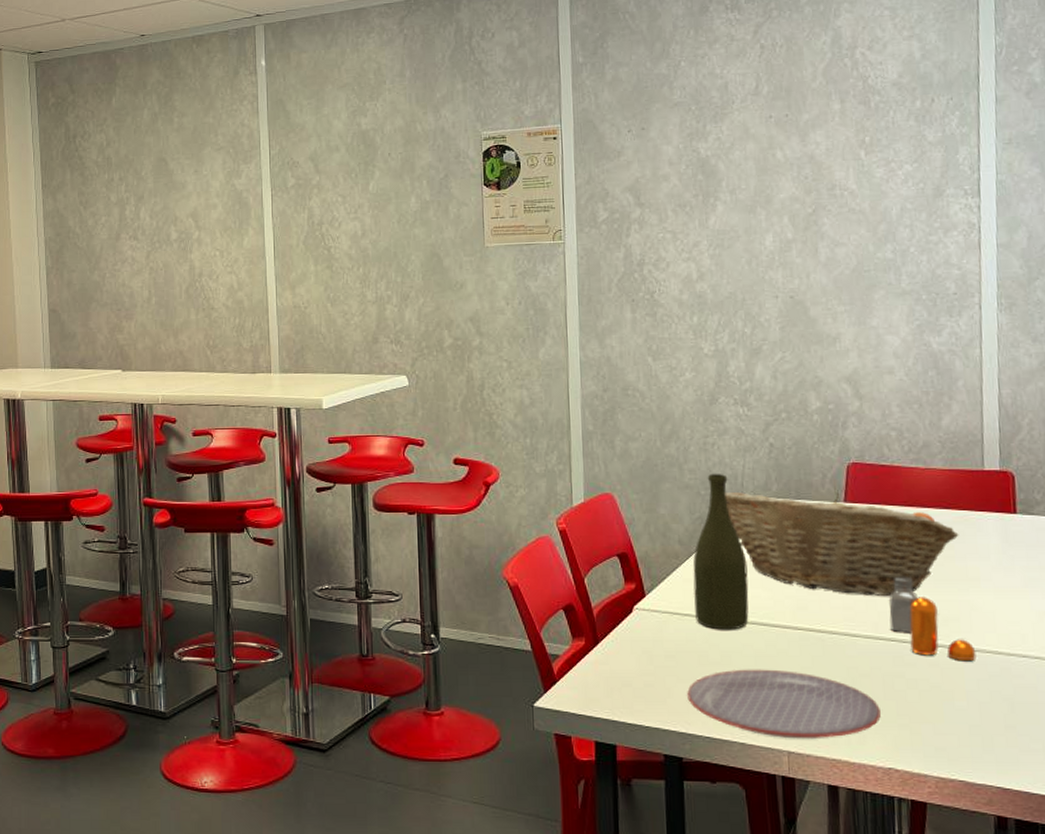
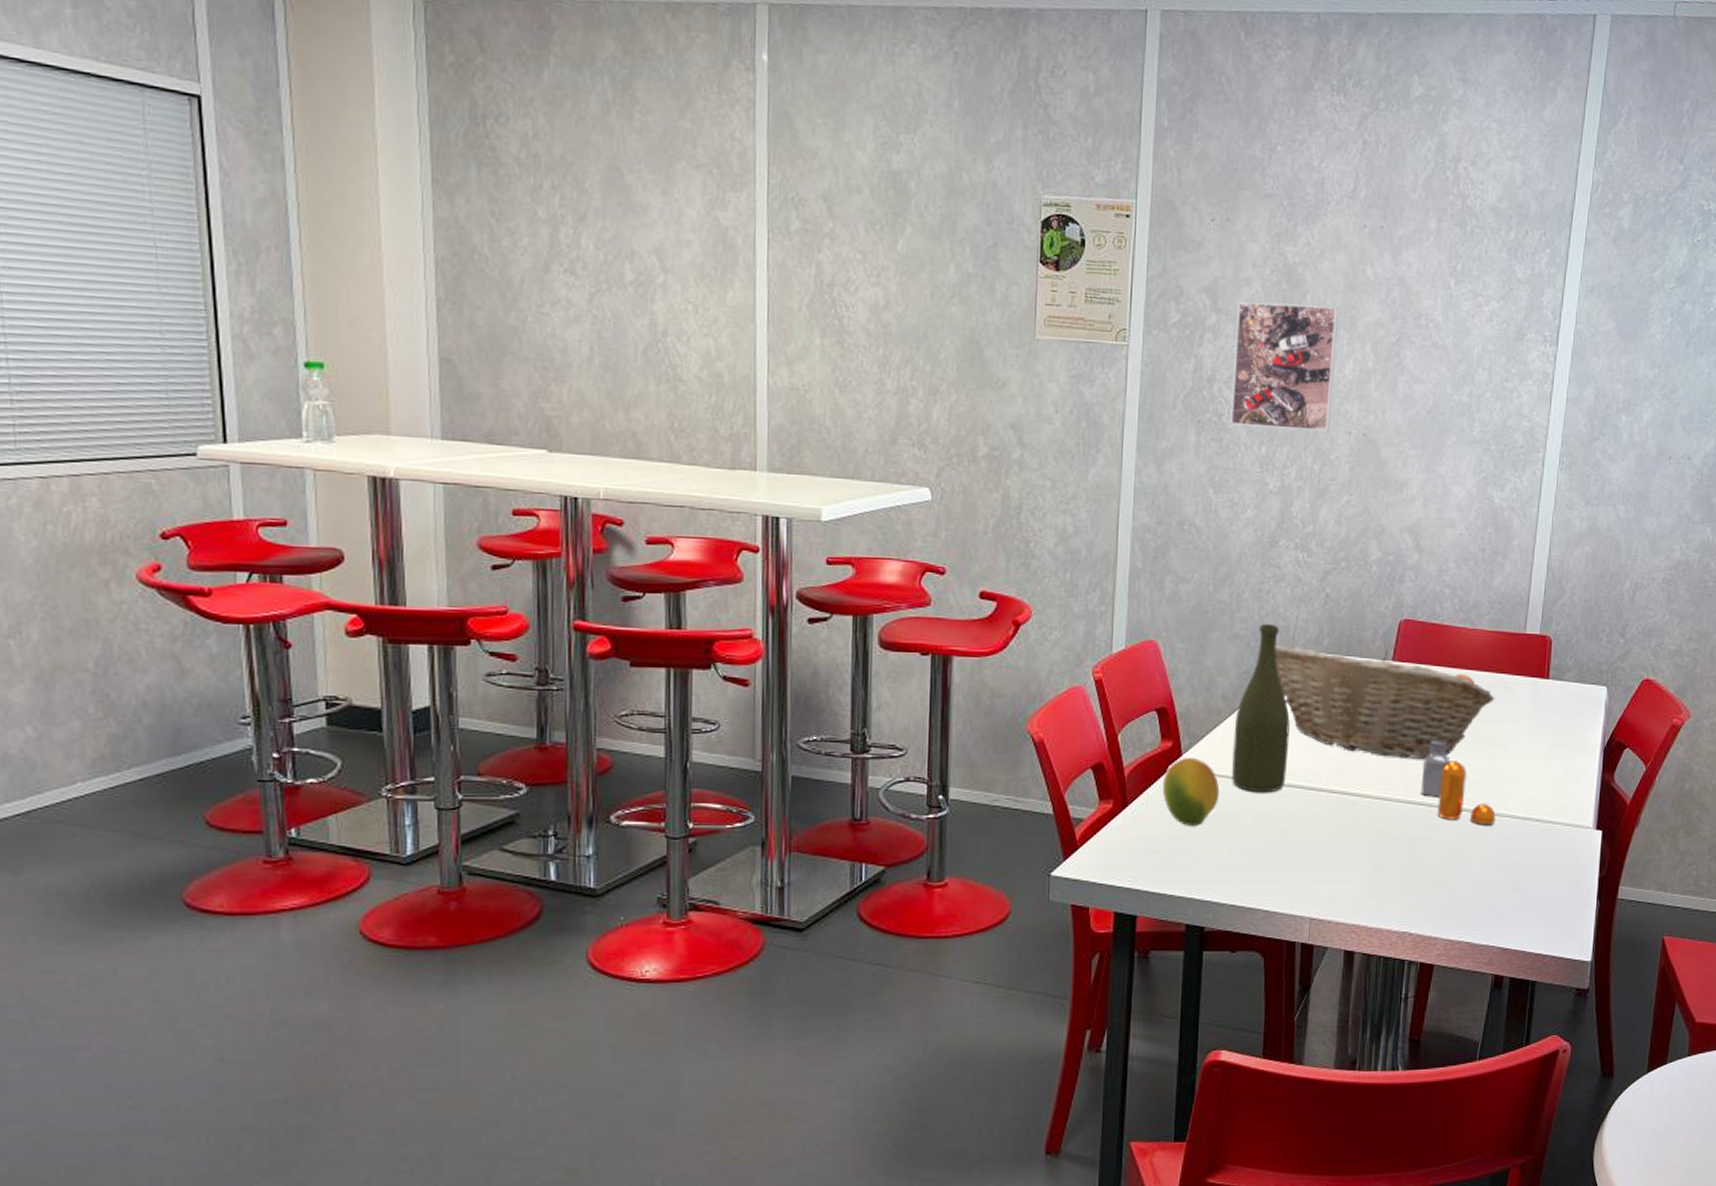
fruit: none [629,597,685,662] -> present [1162,757,1220,826]
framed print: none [658,188,757,300] -> present [1231,301,1338,432]
plate: present [687,669,881,739] -> none [1215,834,1402,905]

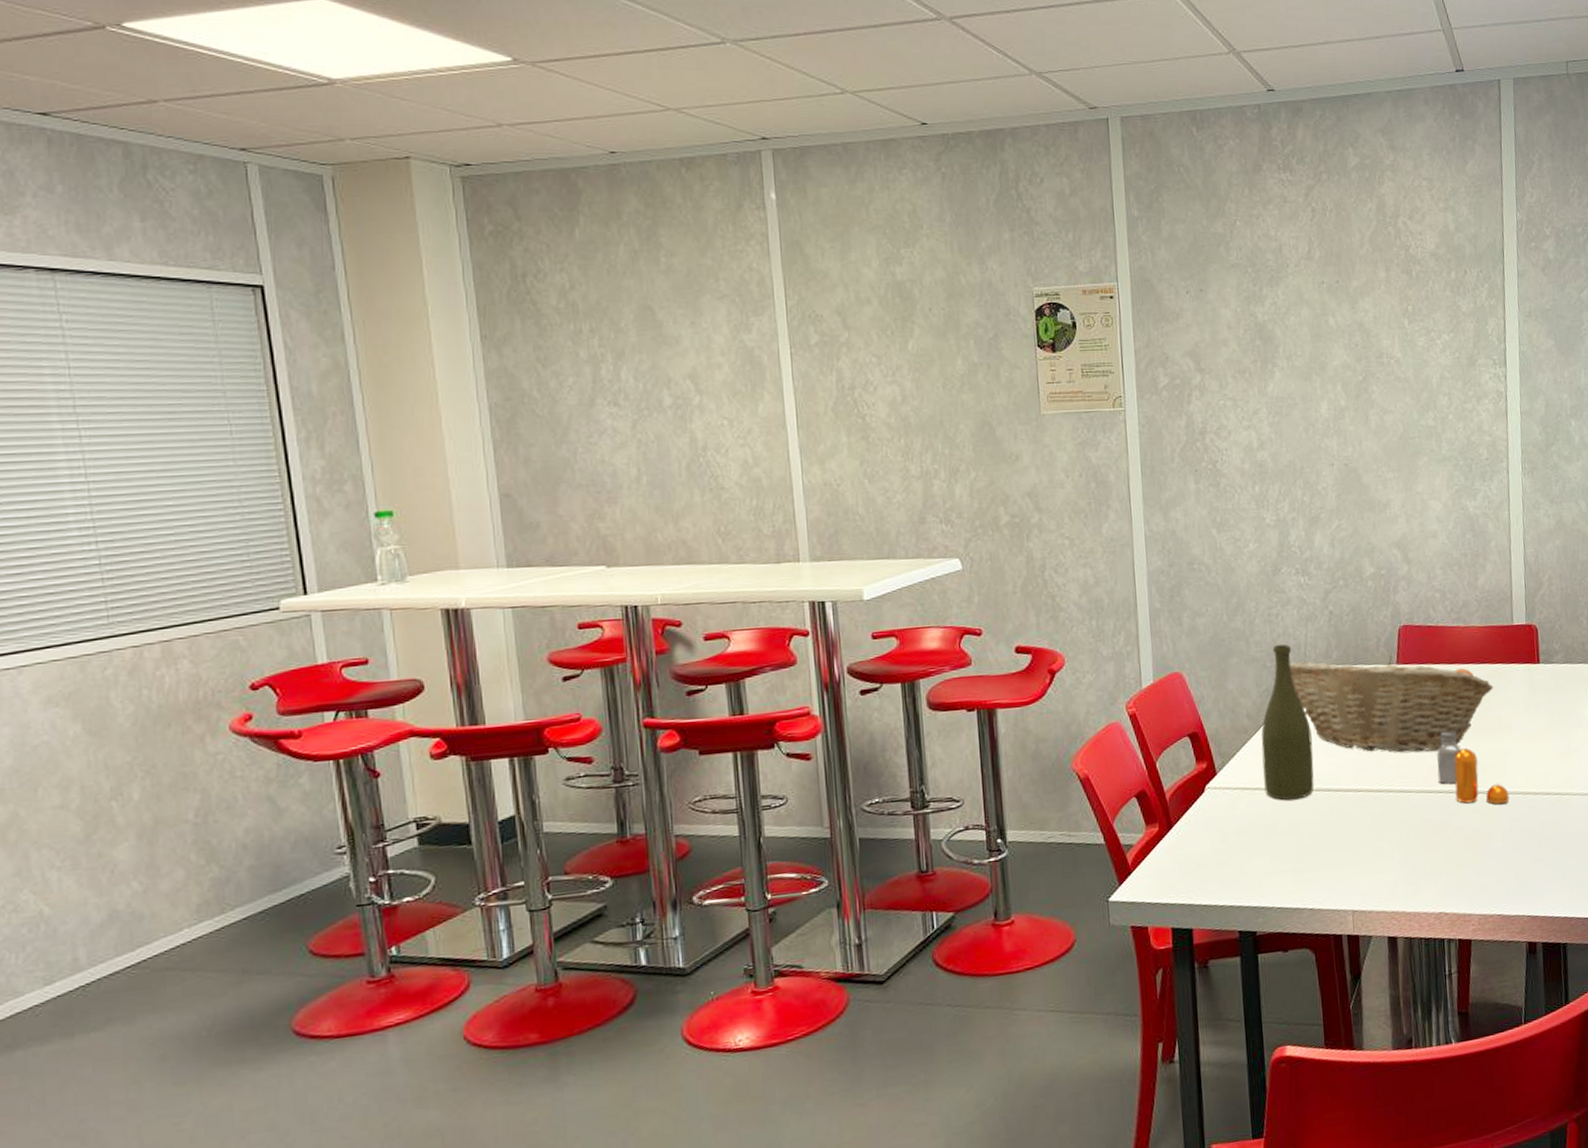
fruit: present [1162,757,1220,826] -> none [1202,775,1256,839]
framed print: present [1231,301,1338,432] -> none [1218,355,1314,470]

